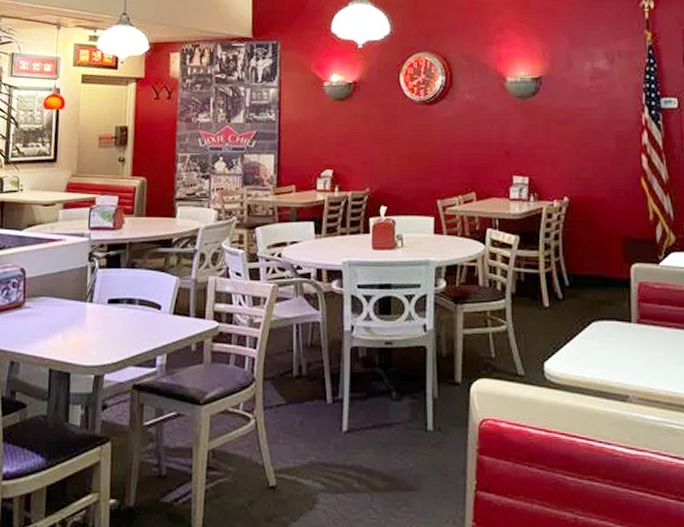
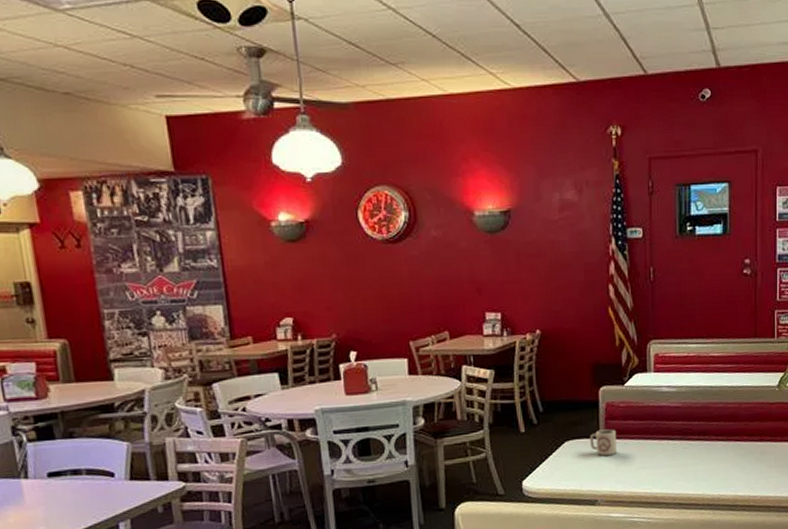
cup: none [621,313,651,345] -> present [590,429,617,456]

